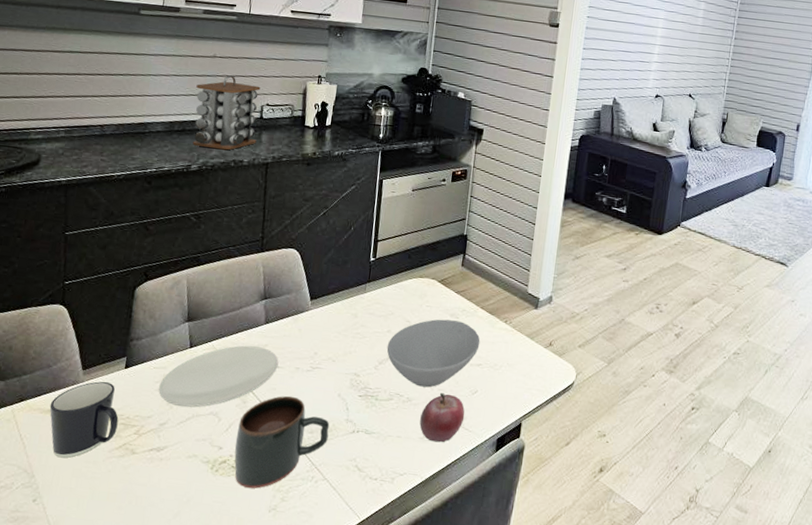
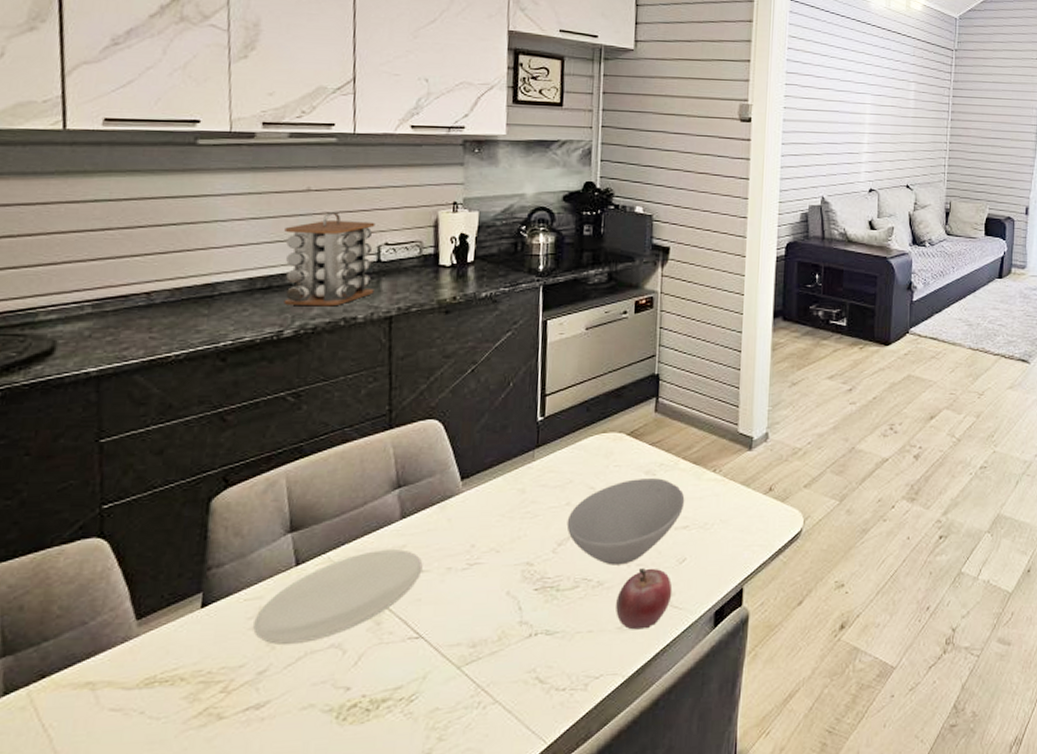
mug: present [49,381,119,458] -> none [87,630,195,745]
mug: present [234,395,330,489] -> none [368,604,498,733]

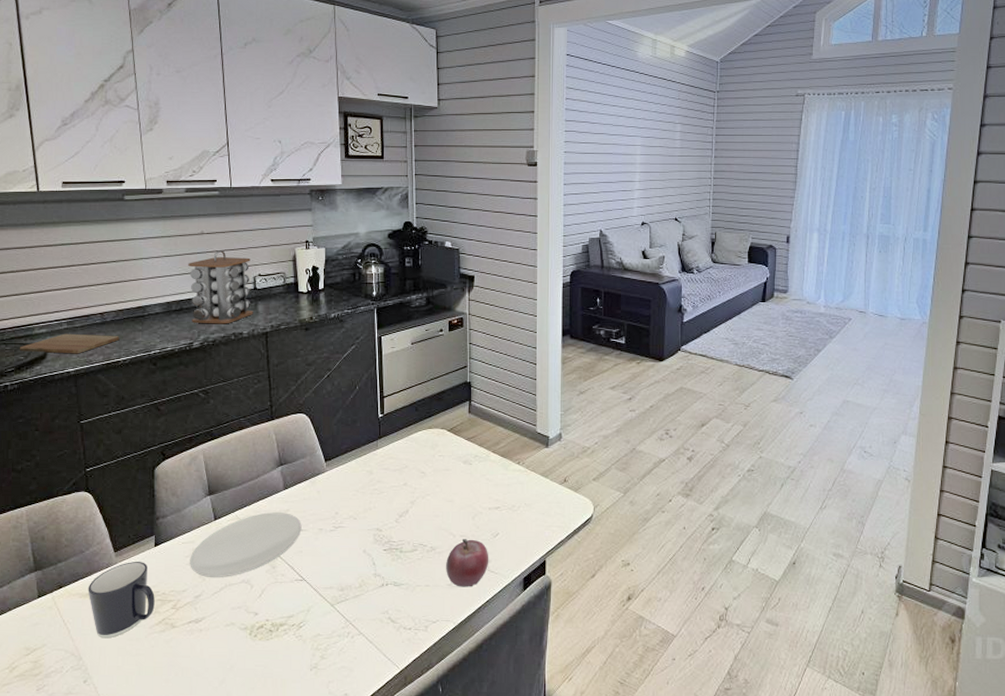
cutting board: none [11,320,173,348] -> present [20,333,120,354]
mug: none [87,630,195,745] -> present [88,562,155,639]
bowl: present [566,478,685,565] -> none [405,467,496,535]

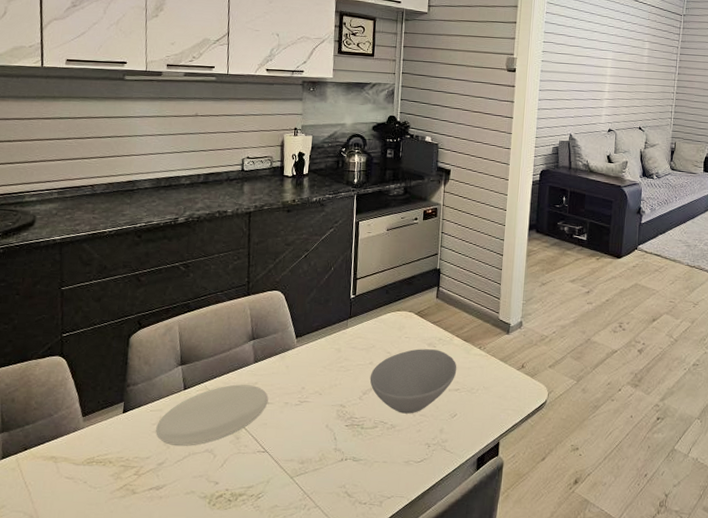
cutting board: present [20,333,120,354] -> none [9,202,108,223]
mug: present [88,562,155,639] -> none [52,427,119,502]
spice rack: present [188,250,253,324] -> none [179,132,241,202]
bowl: none [405,467,496,535] -> present [369,349,457,414]
fruit: present [446,539,489,587] -> none [404,418,446,465]

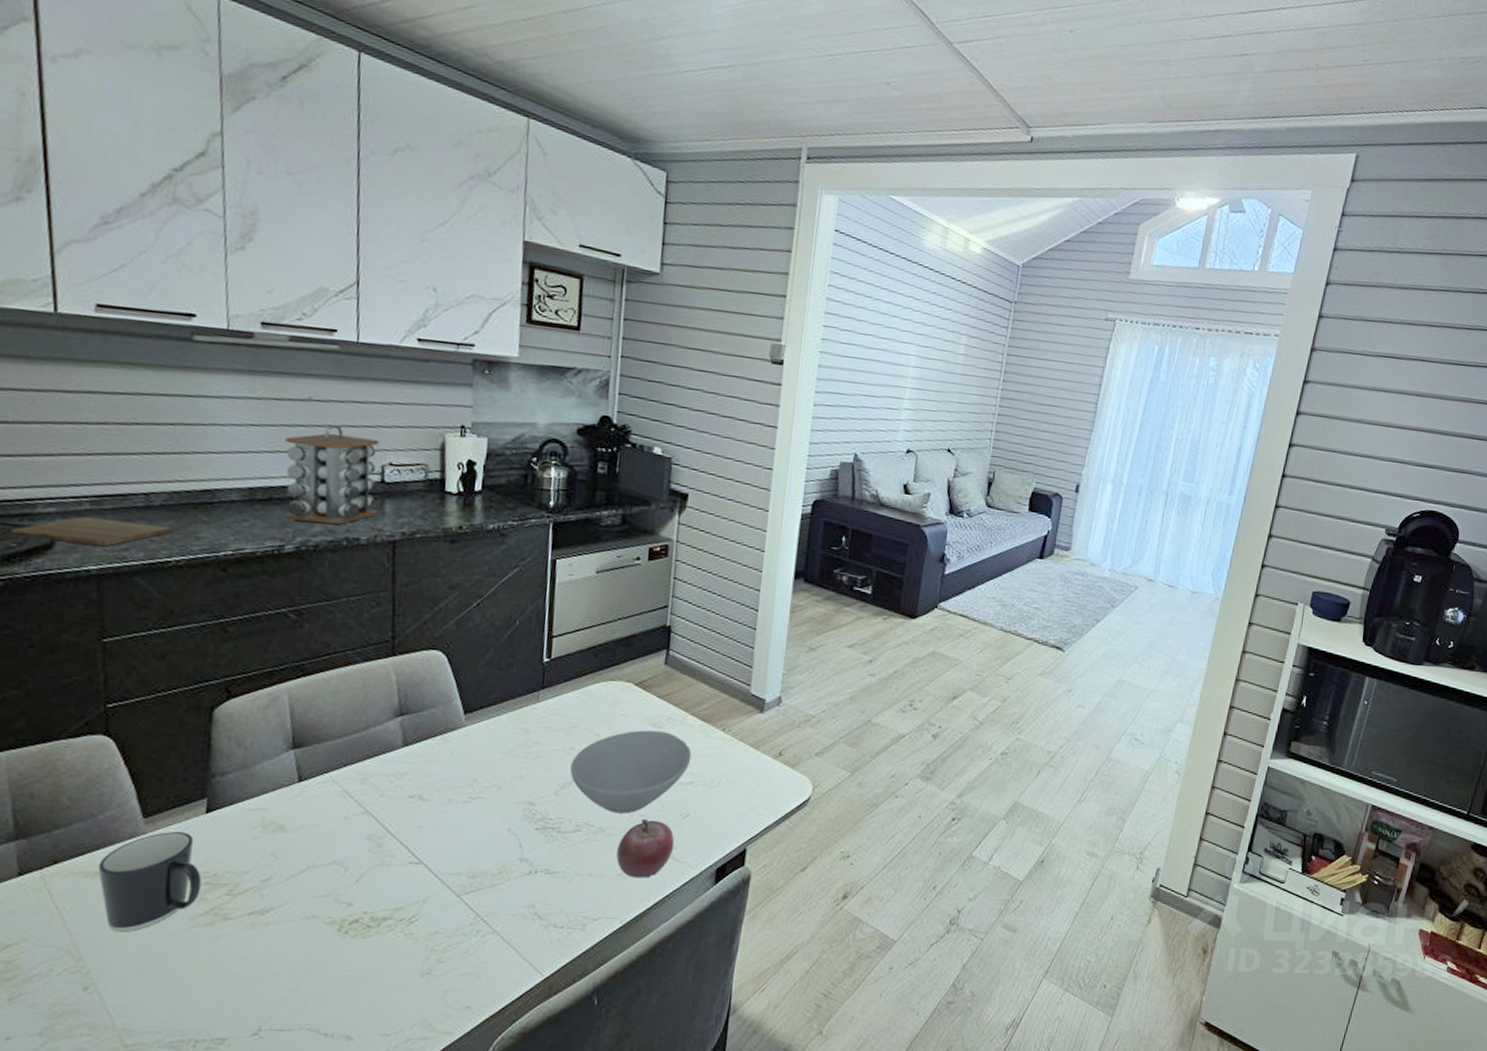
cutting board: none [9,202,108,223] -> present [11,516,173,547]
mug: none [52,427,119,502] -> present [98,832,202,932]
plate: present [156,384,269,447] -> none [257,775,425,857]
spice rack: none [179,132,241,202] -> present [285,425,379,525]
fruit: none [404,418,446,465] -> present [616,819,675,878]

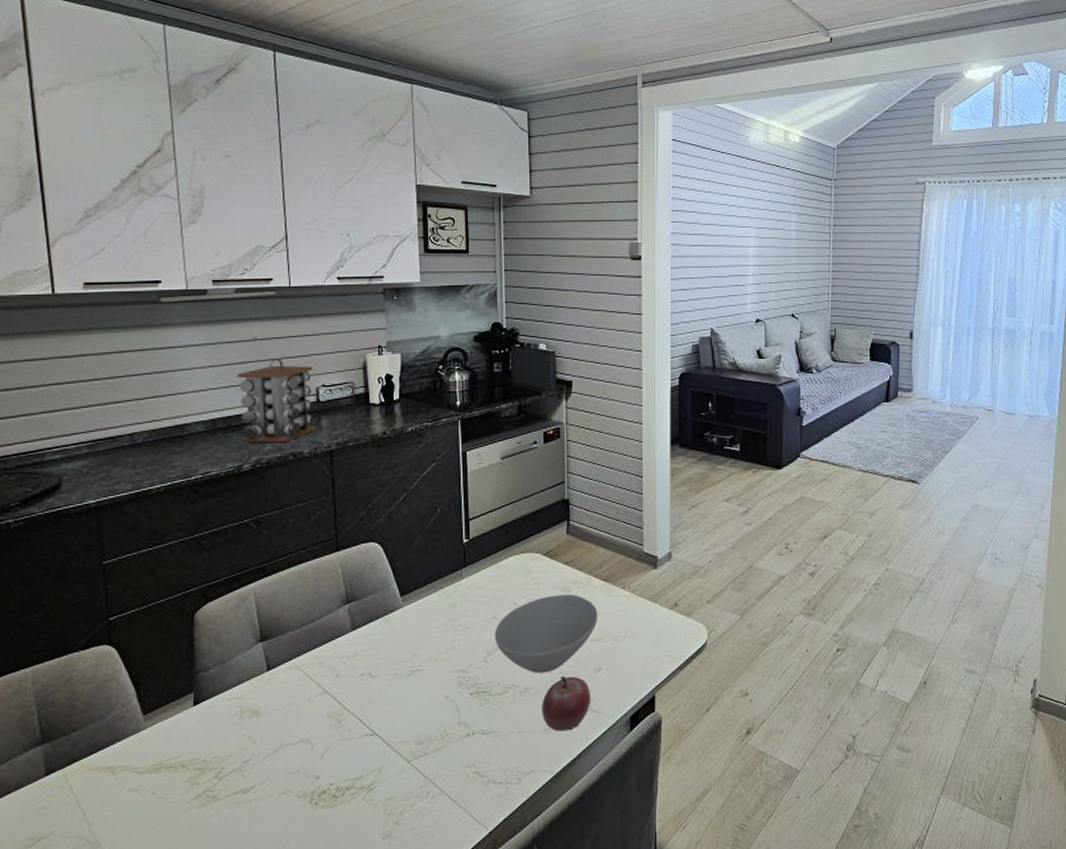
cutting board: present [11,516,173,547] -> none [27,459,153,483]
mug: present [98,832,202,932] -> none [109,725,193,820]

